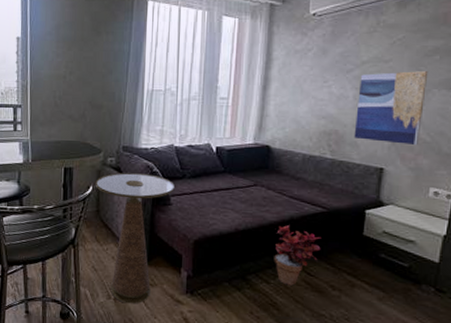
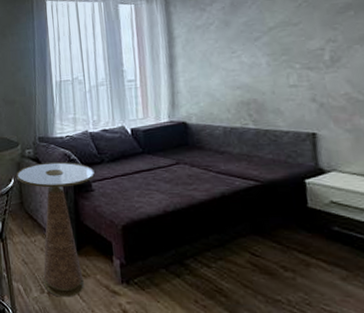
potted plant: present [274,225,321,286] -> none [209,203,262,269]
wall art: present [354,70,429,146] -> none [270,27,351,106]

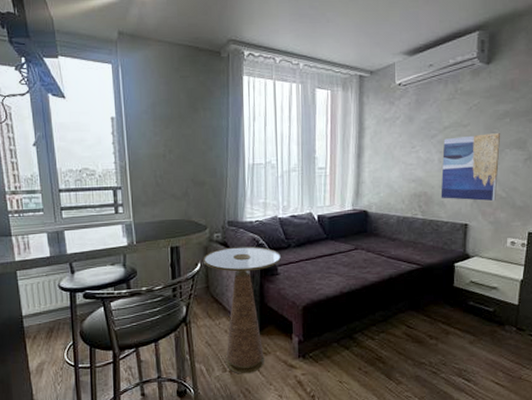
wall art: none [270,27,351,106] -> present [441,132,501,202]

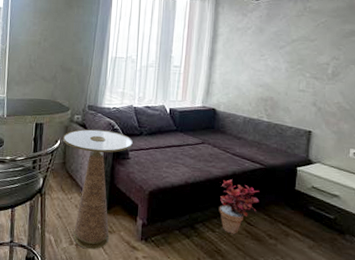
potted plant: none [377,284,418,340] -> present [219,179,260,234]
wall art: present [441,132,501,202] -> none [286,49,347,113]

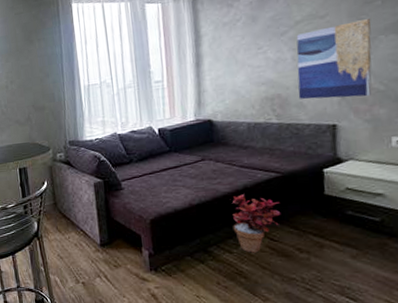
side table: present [62,129,133,250] -> none [48,163,124,286]
wall art: none [286,49,347,113] -> present [296,18,372,99]

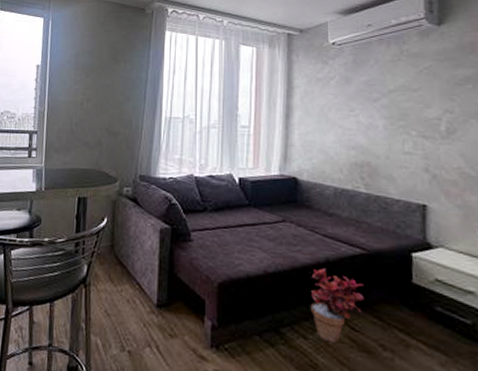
wall art: present [296,18,372,99] -> none [388,99,463,181]

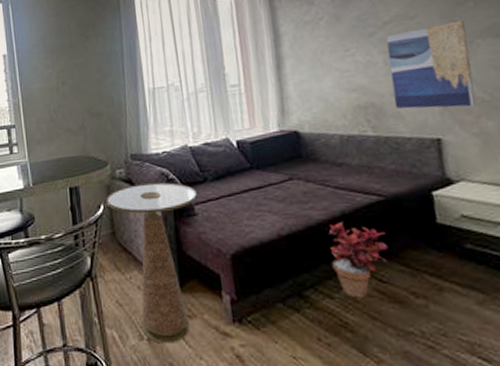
side table: none [110,204,195,359] -> present [105,182,197,344]
wall art: none [388,99,463,181] -> present [386,20,476,109]

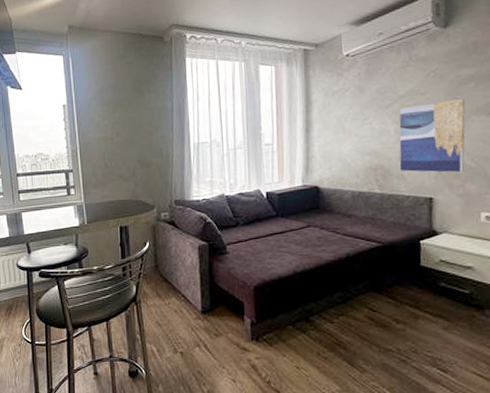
side table: present [105,182,197,344] -> none [151,225,229,356]
potted plant: present [328,222,389,298] -> none [334,263,380,323]

